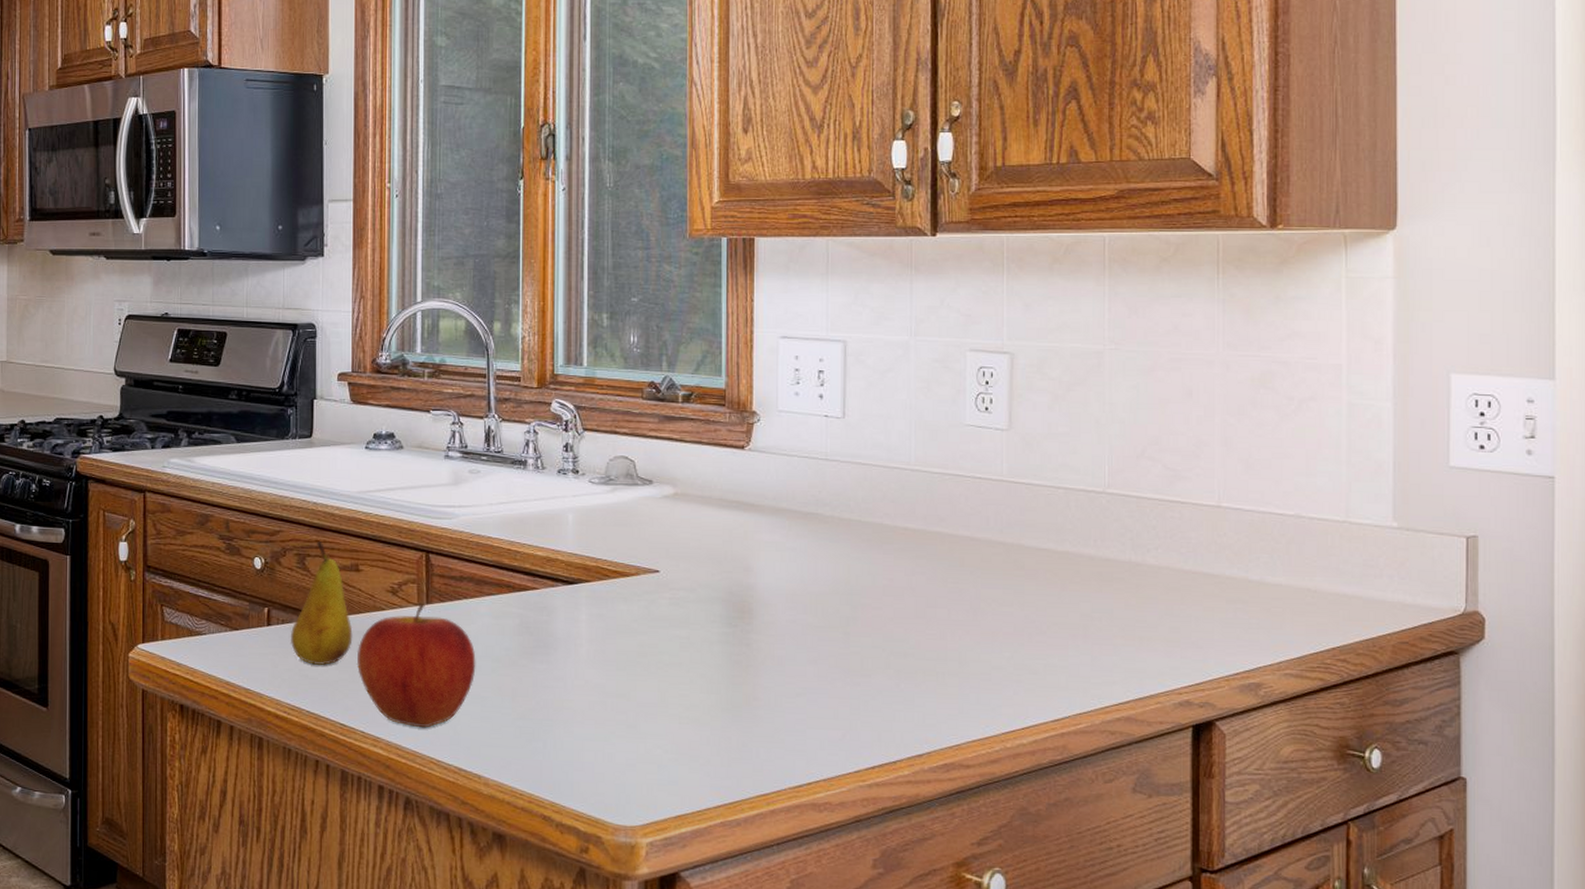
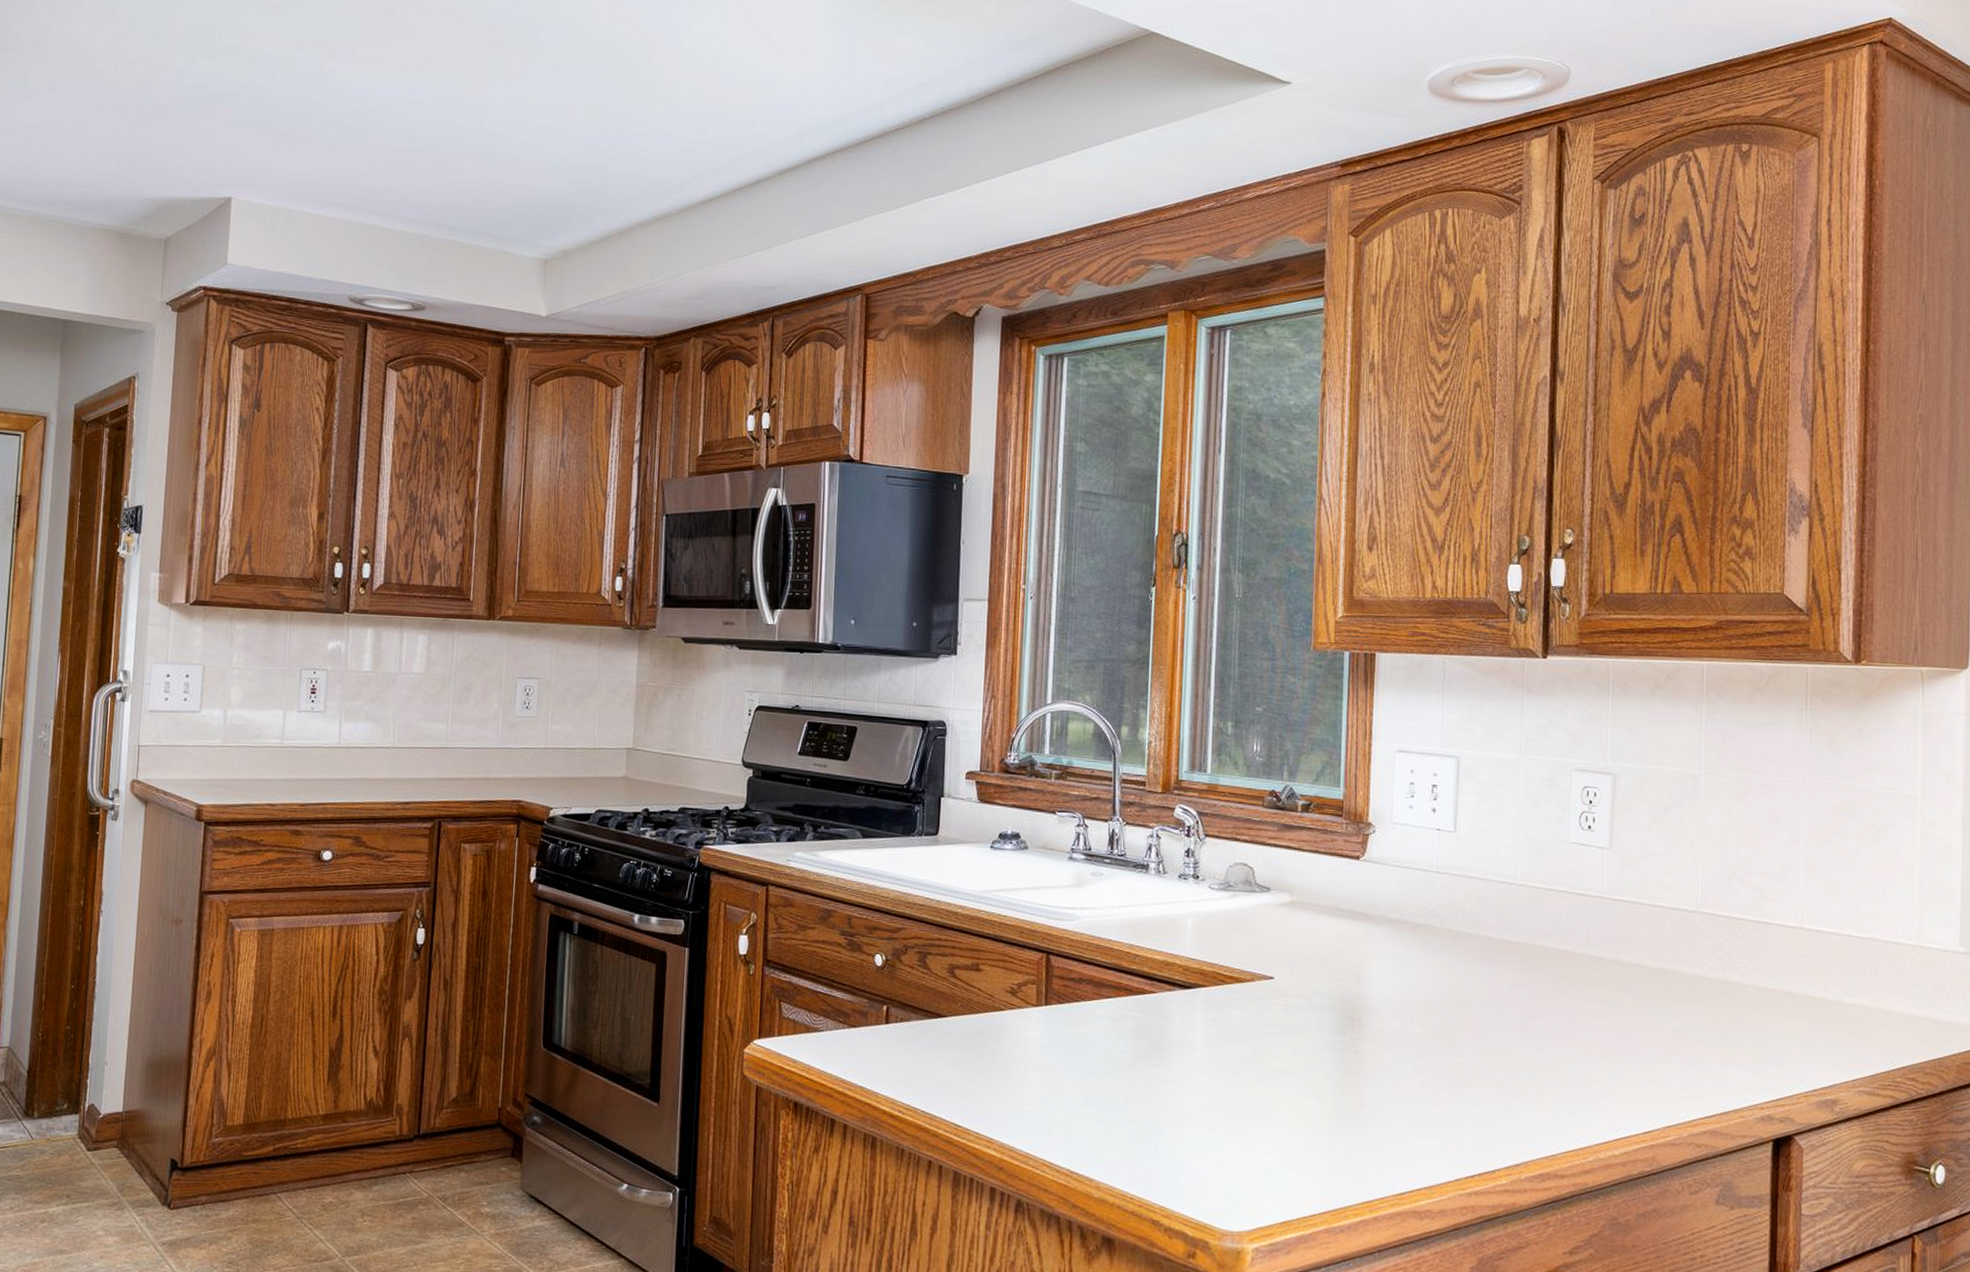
fruit: present [290,540,353,665] -> none [907,939,971,1065]
apple: present [356,603,476,728] -> none [973,1004,1092,1130]

